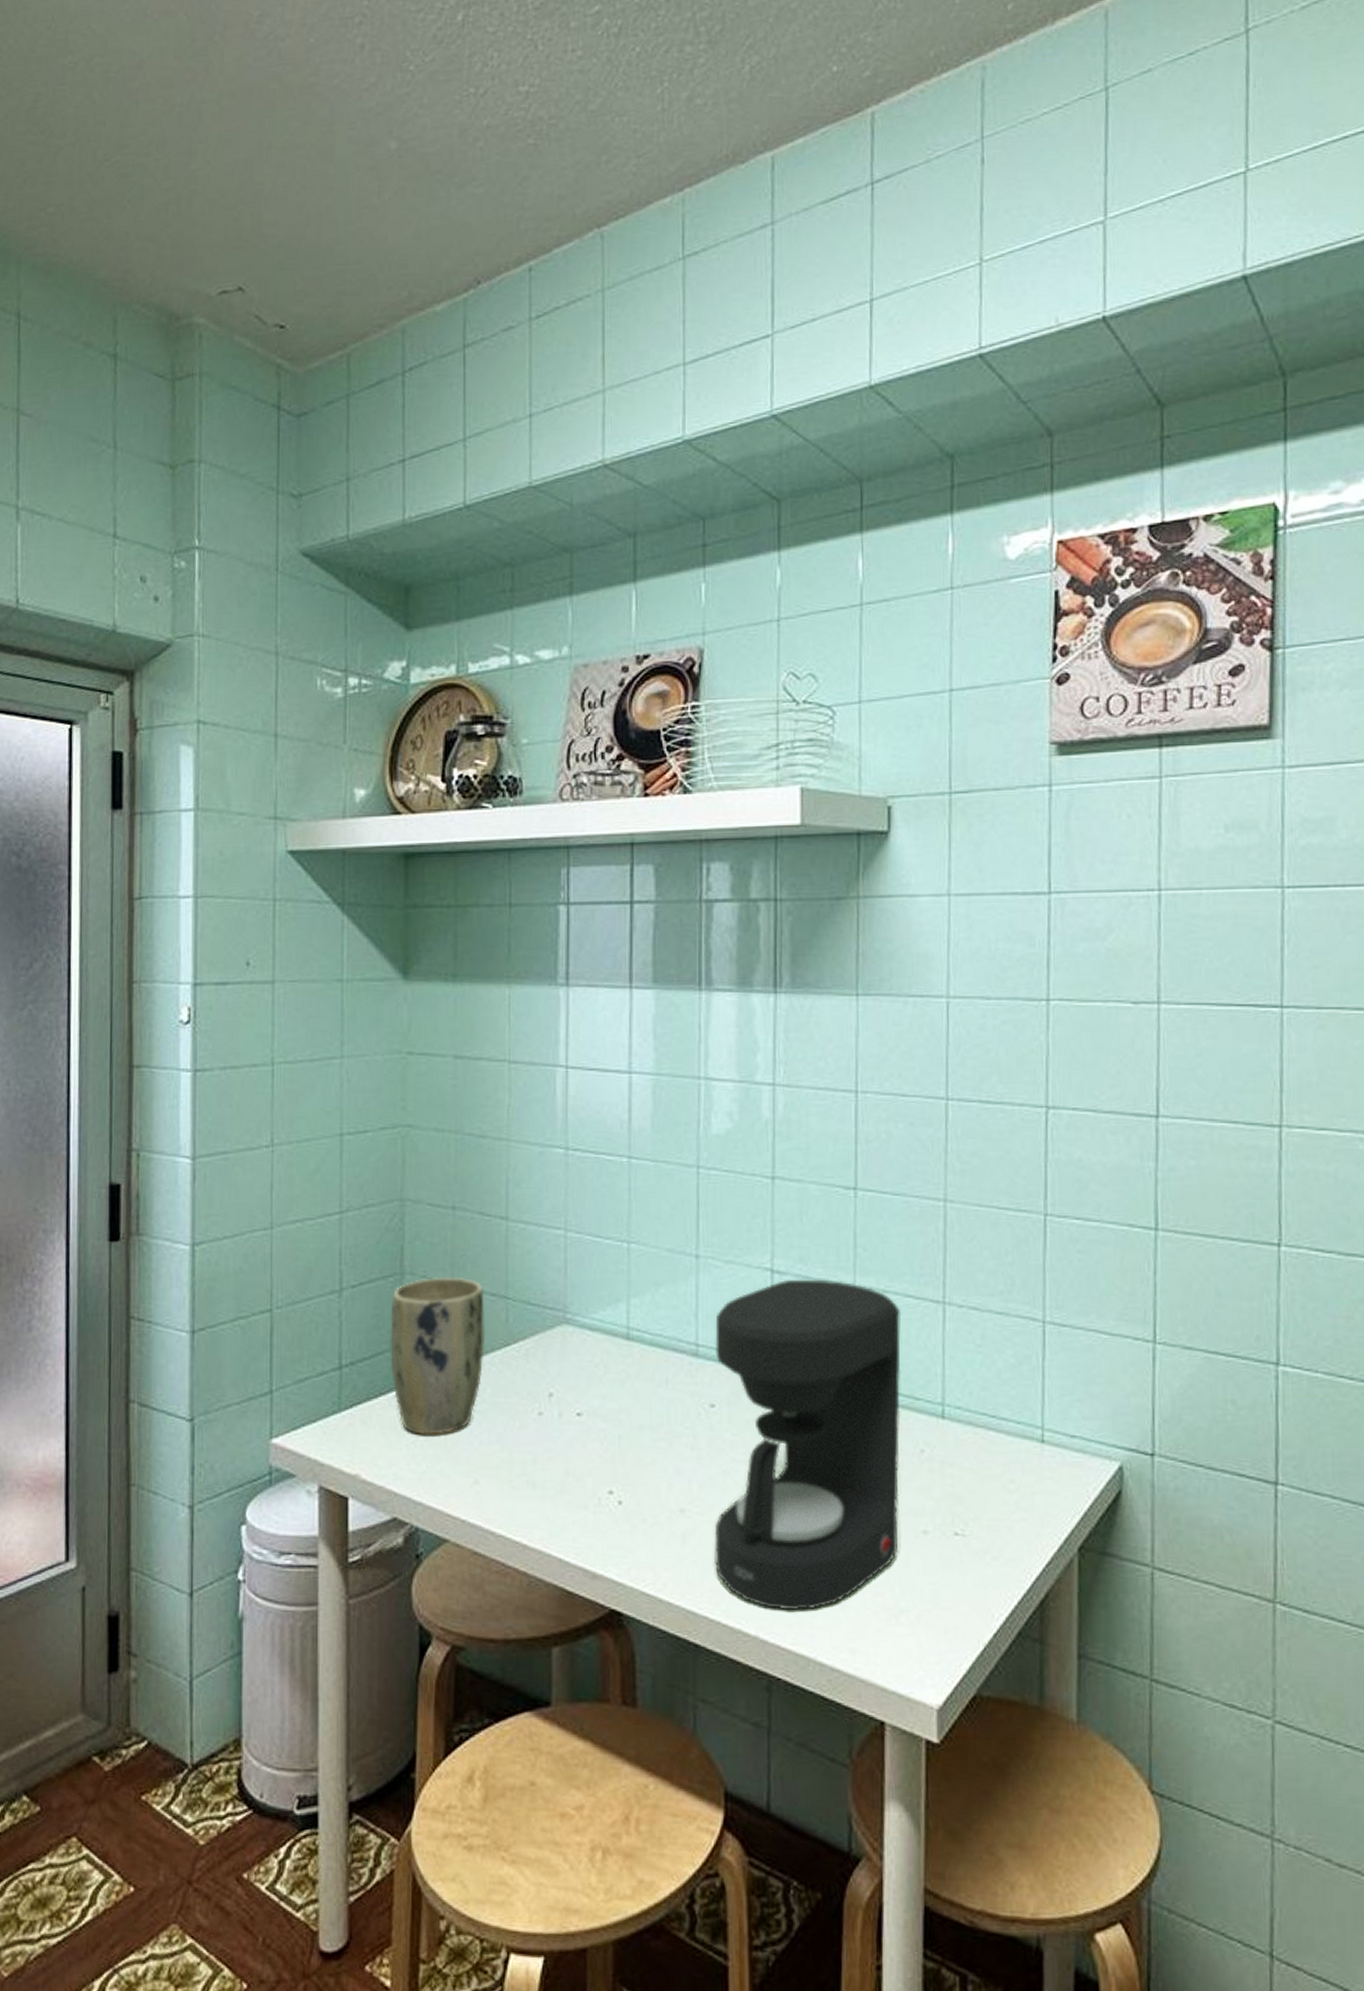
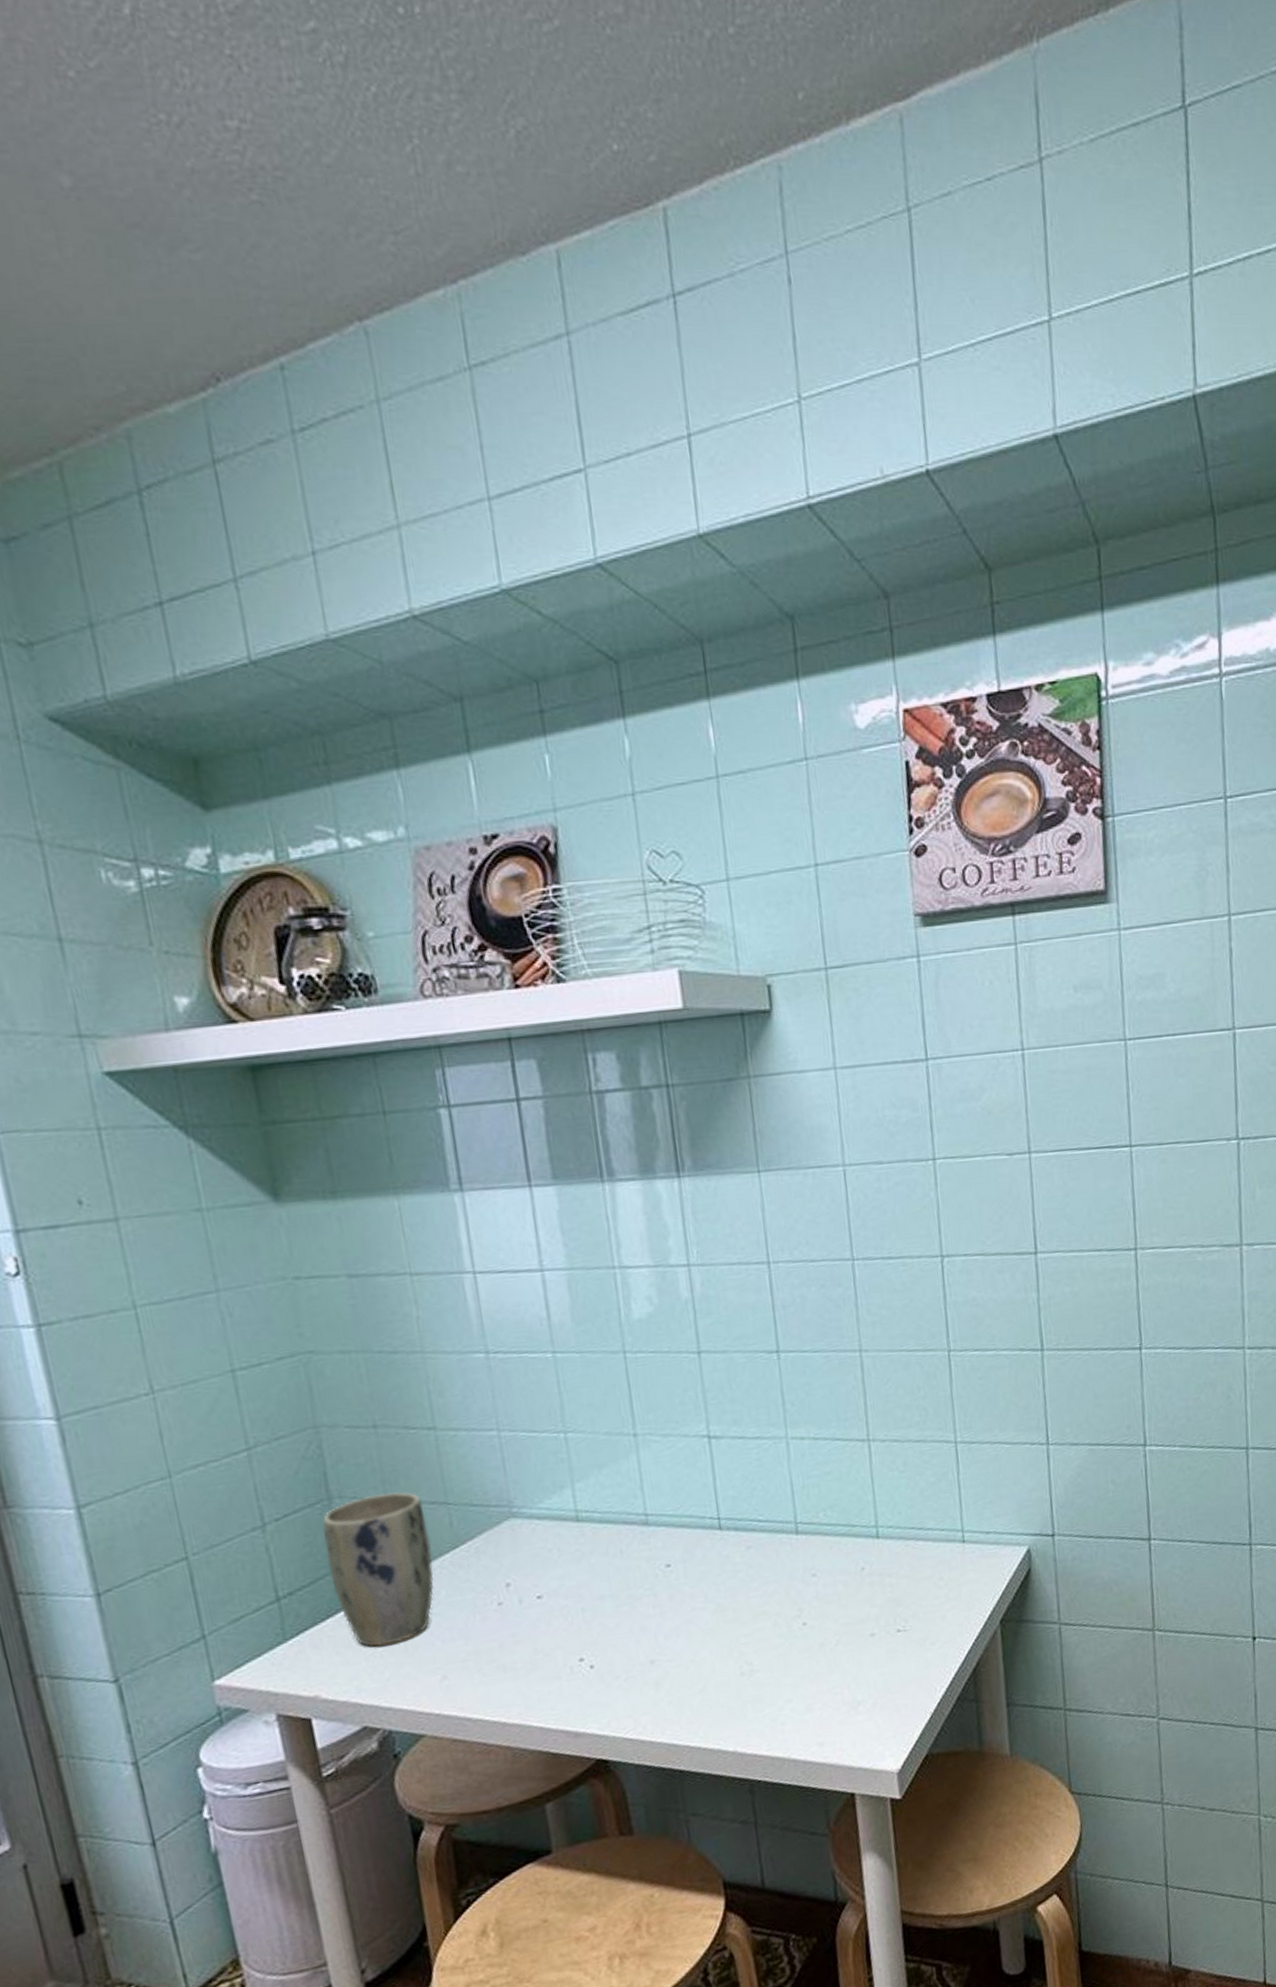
coffee maker: present [714,1279,902,1610] -> none [660,1435,850,1726]

